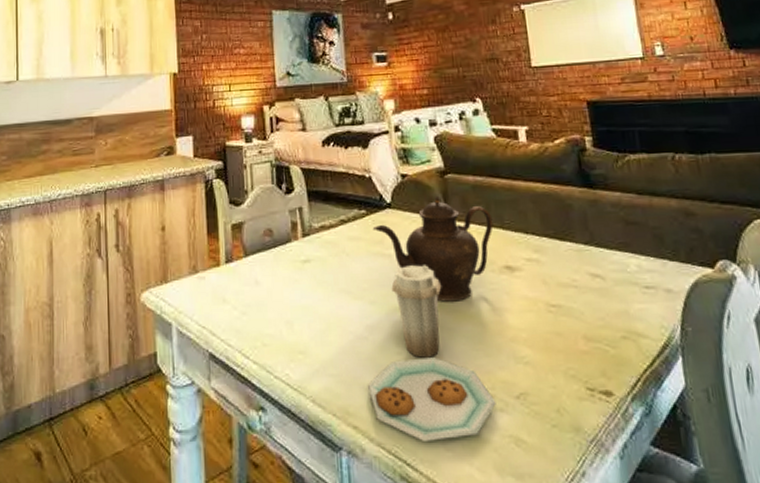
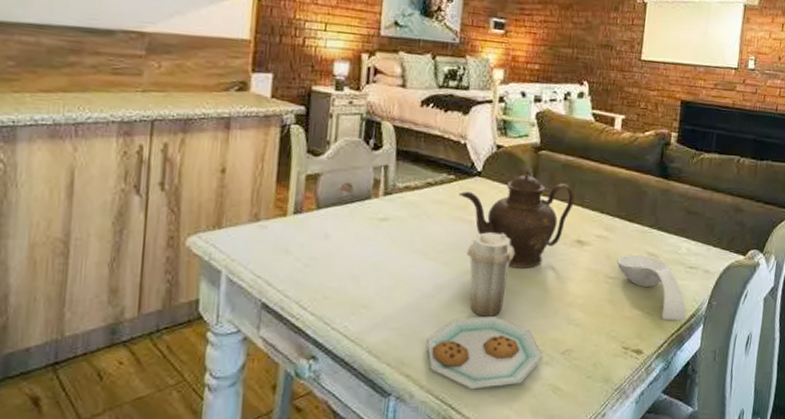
spoon rest: none [556,277,657,354] -> present [617,255,686,321]

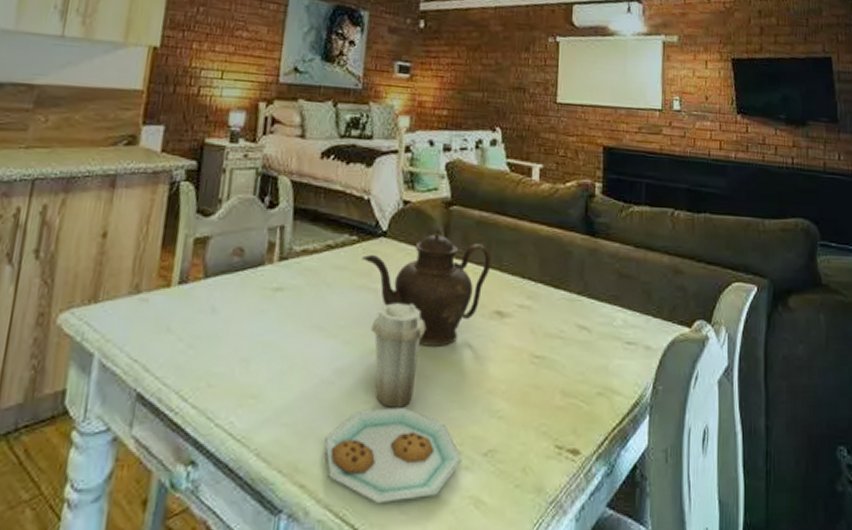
spoon rest: present [617,255,686,321] -> none [543,328,628,411]

